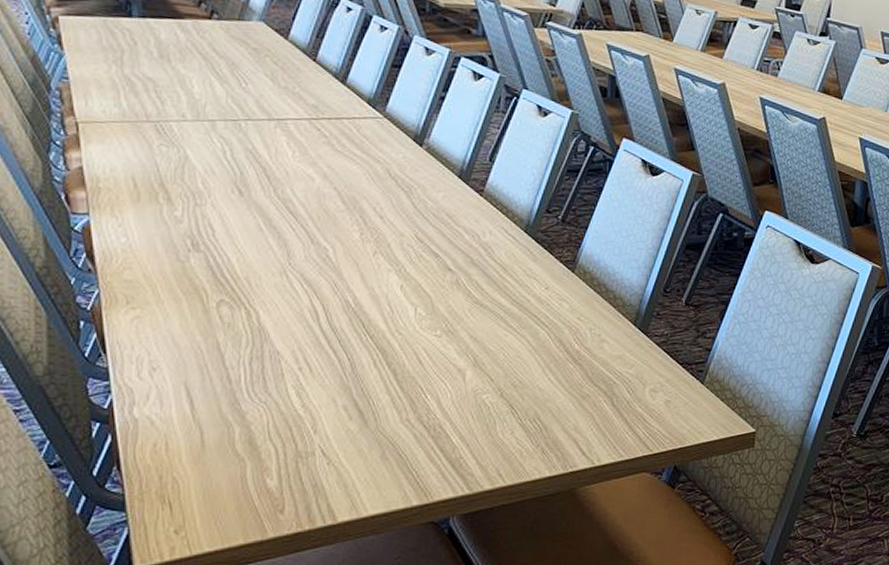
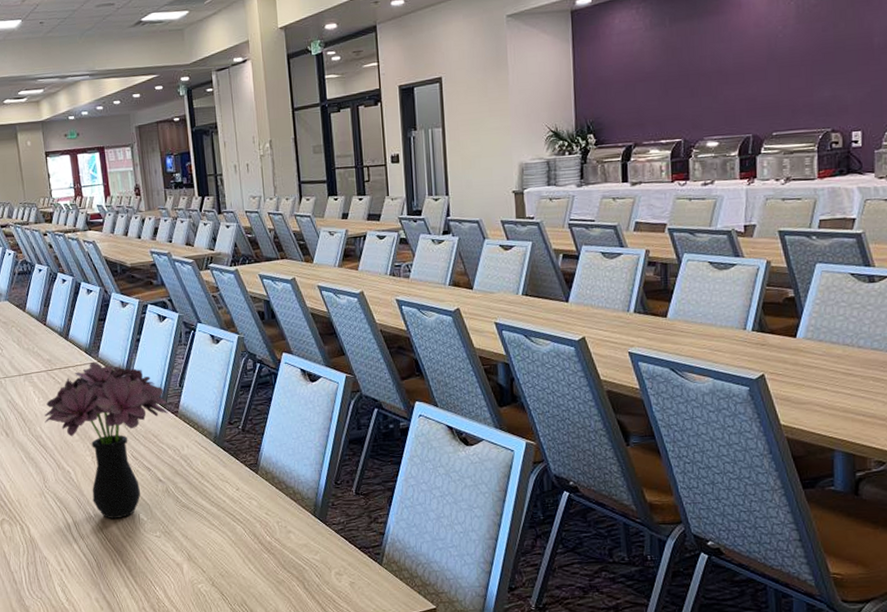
flower arrangement: none [298,117,471,312] -> present [44,362,168,519]

